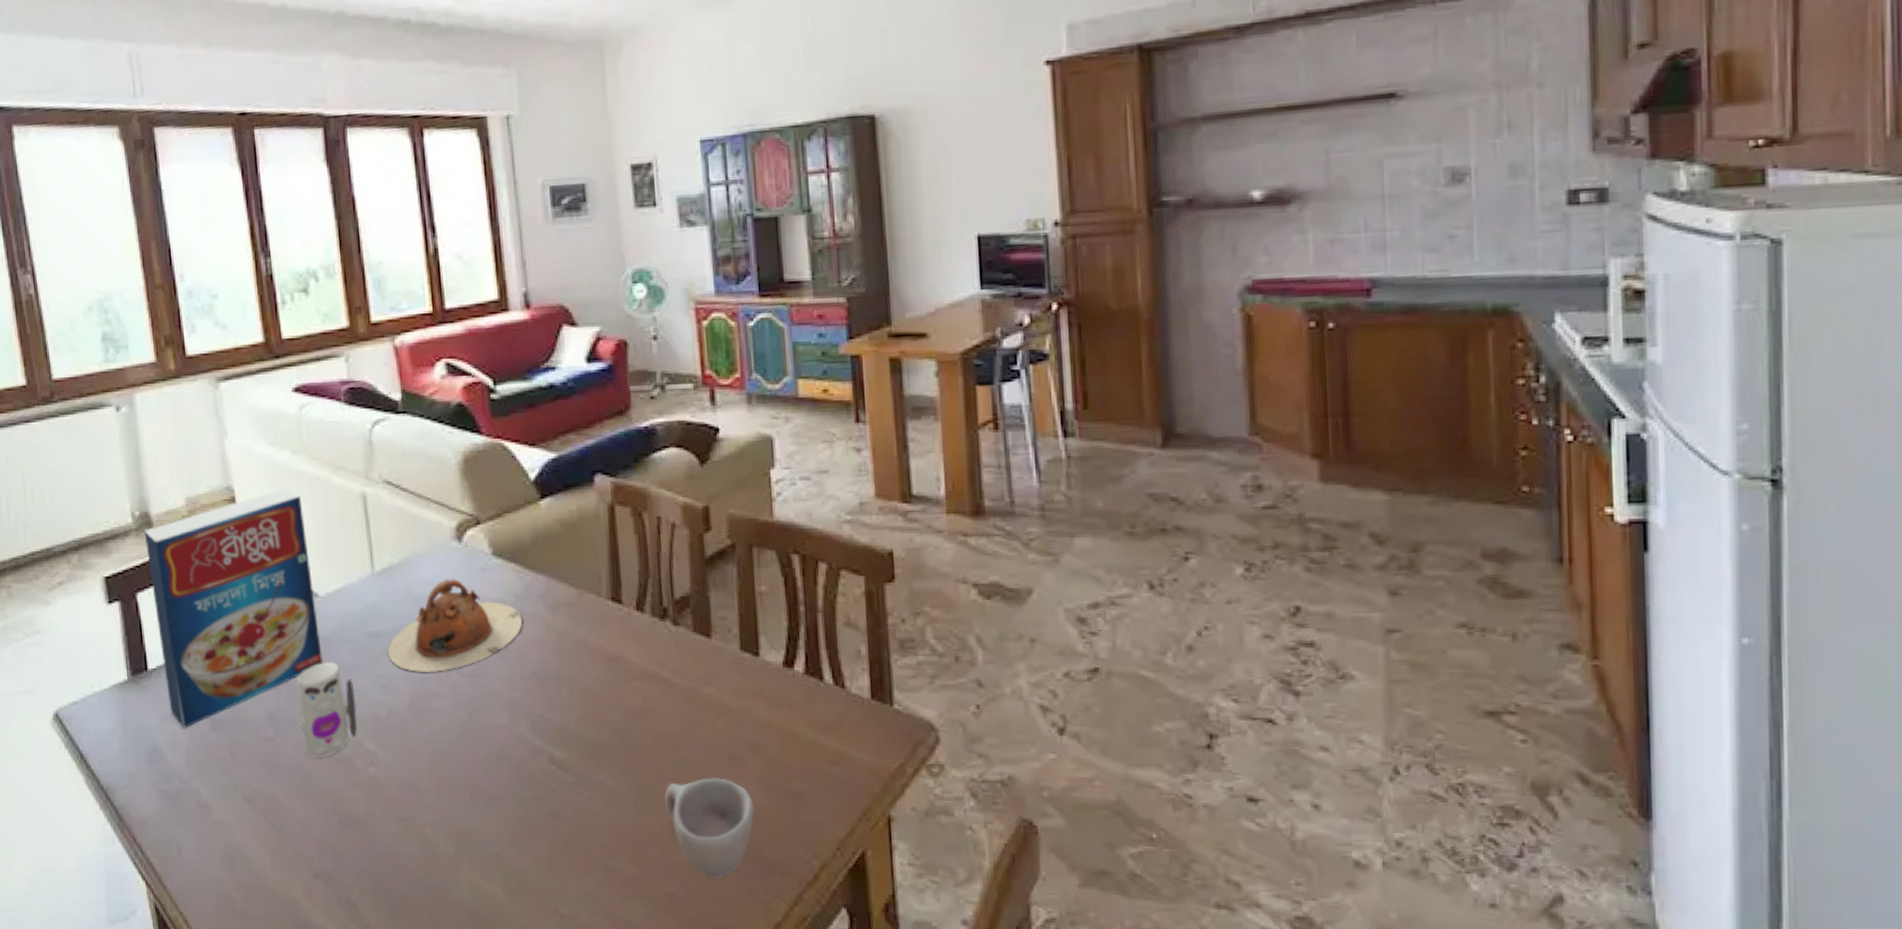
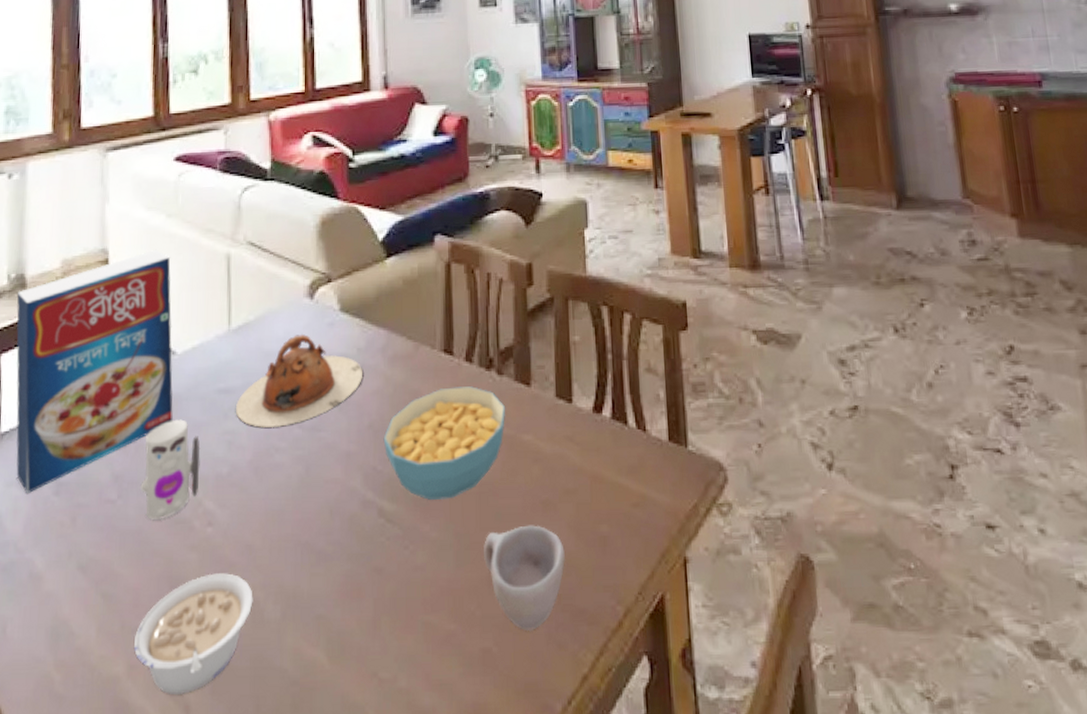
legume: none [308,810,425,918] -> present [133,573,253,694]
cereal bowl: none [549,637,684,749] -> present [383,386,506,500]

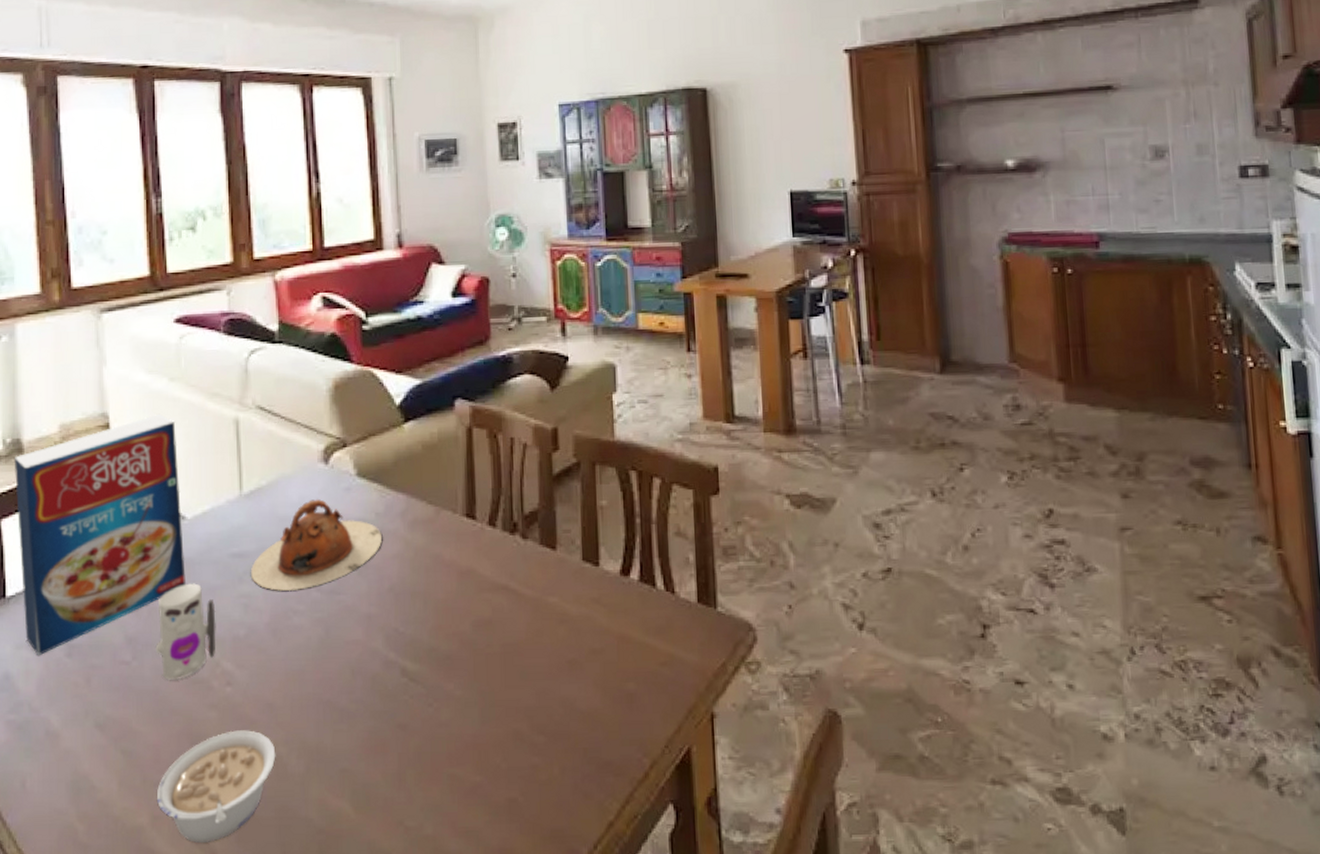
cereal bowl: present [383,386,506,500] -> none [404,550,531,660]
cup: present [484,525,566,632] -> none [509,683,592,783]

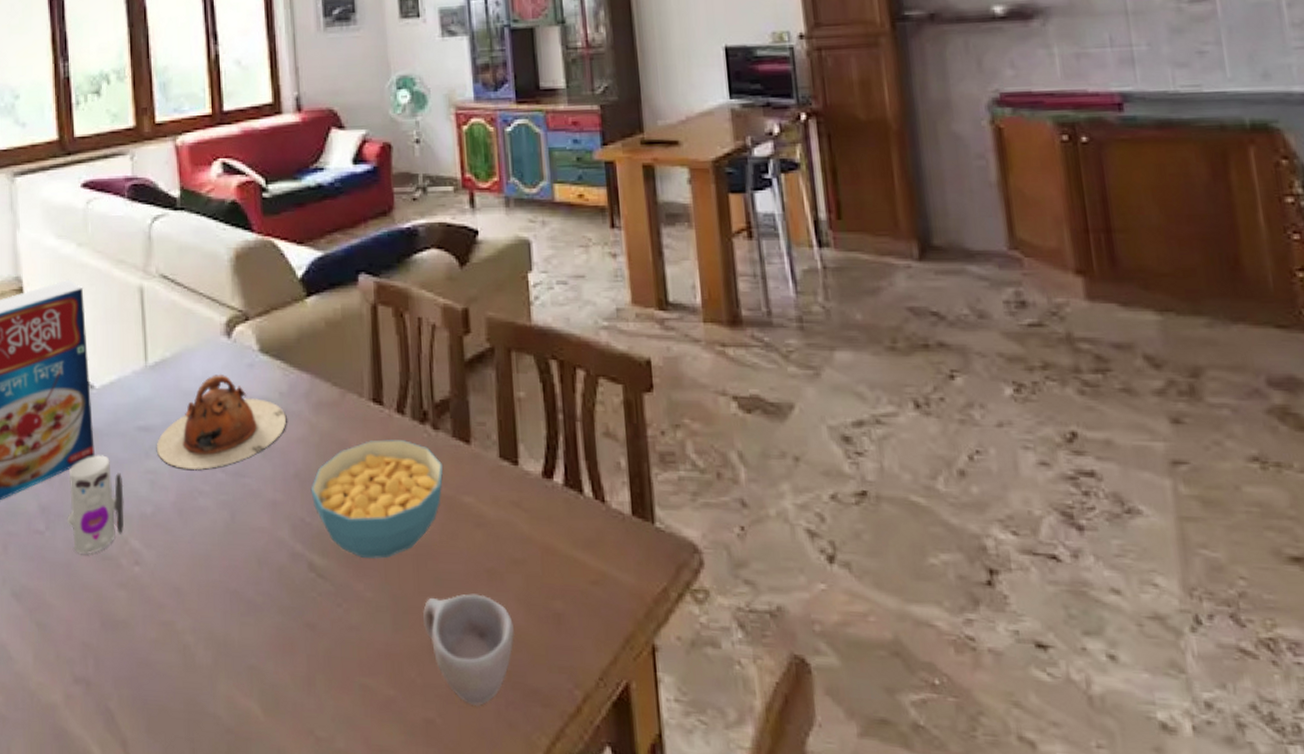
legume: present [156,730,276,843] -> none [69,613,184,729]
cereal bowl: none [404,550,531,660] -> present [310,439,444,559]
cup: none [509,683,592,783] -> present [423,593,516,707]

